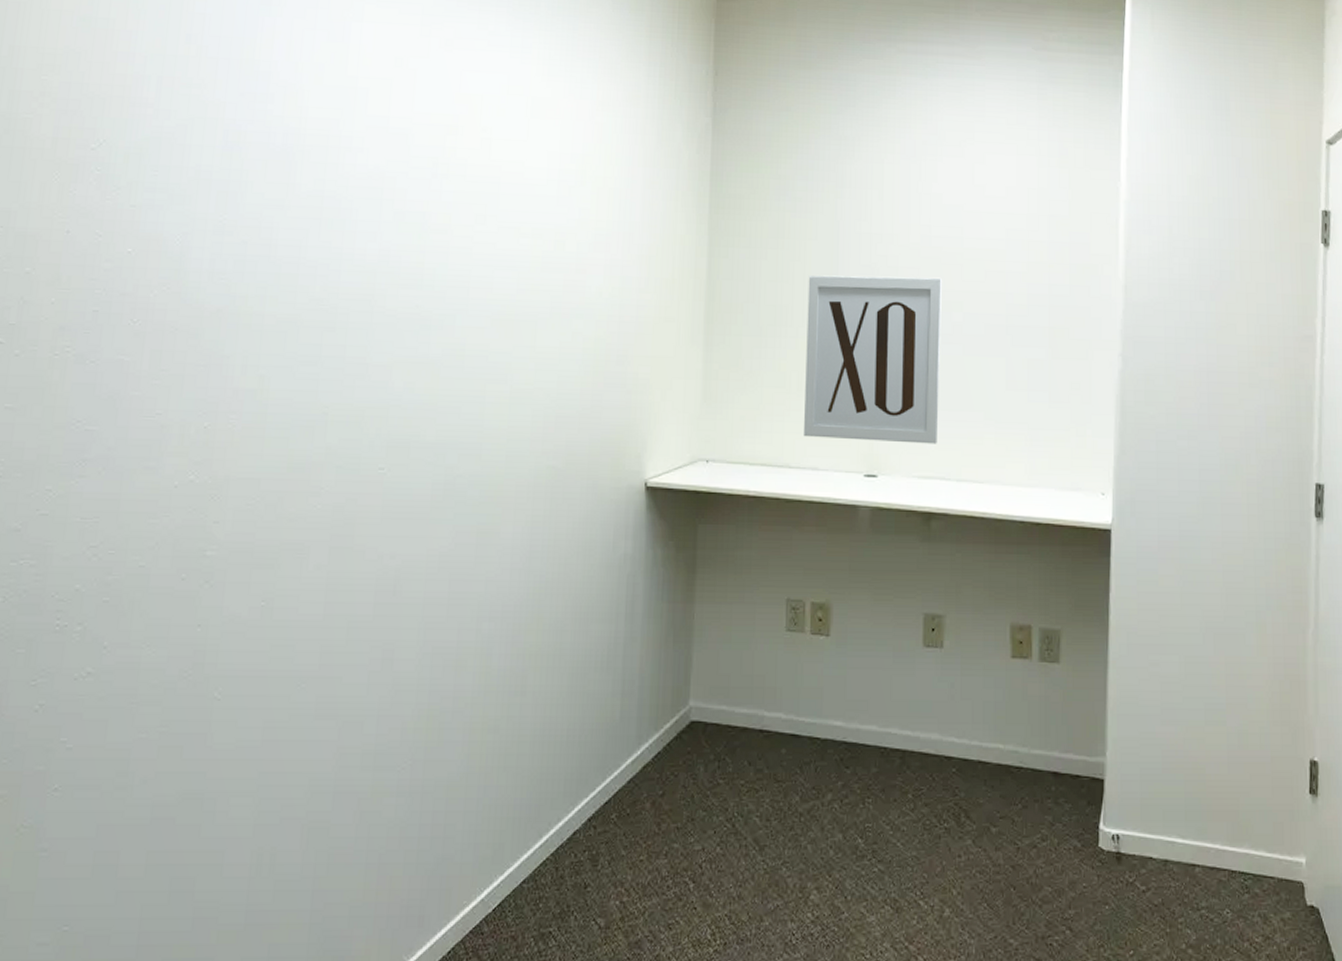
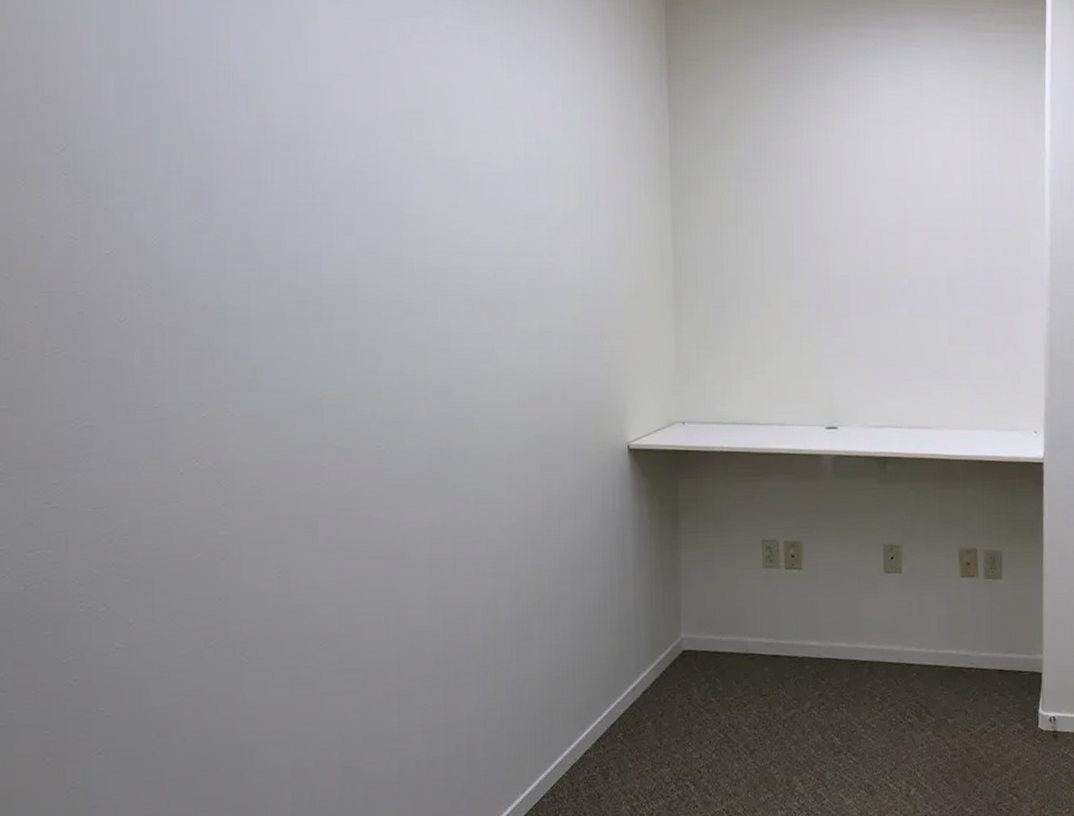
wall art: present [804,275,942,444] -> none [766,246,890,397]

